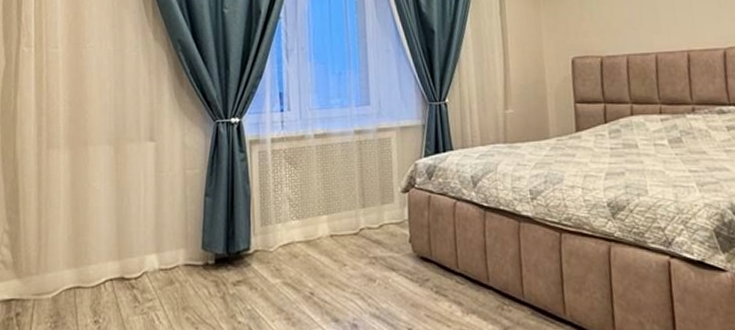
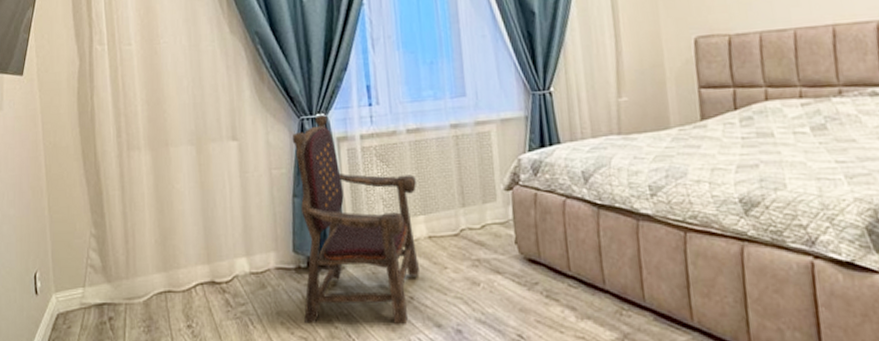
armchair: none [207,118,322,320] -> present [292,114,420,325]

